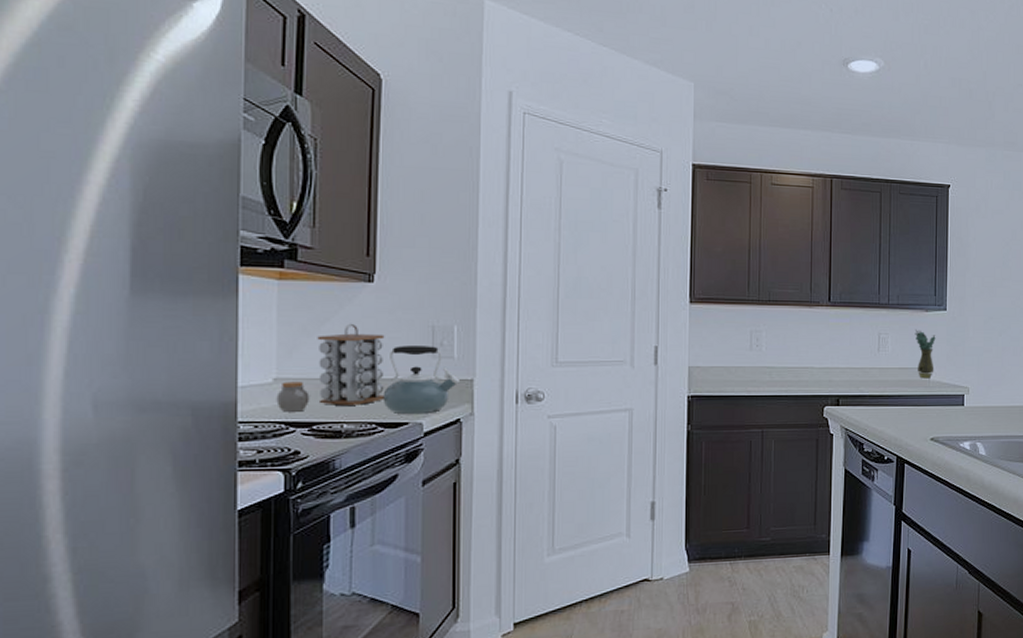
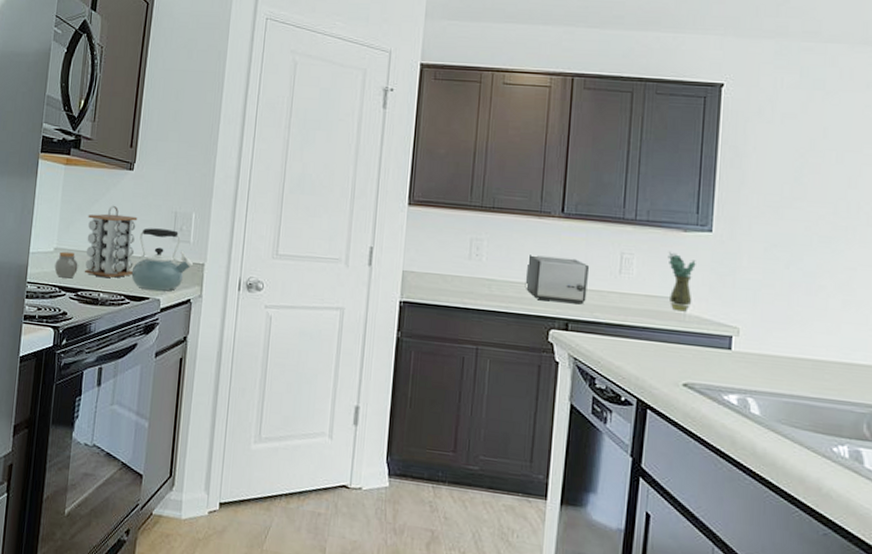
toaster: none [801,341,854,382] -> present [524,255,590,305]

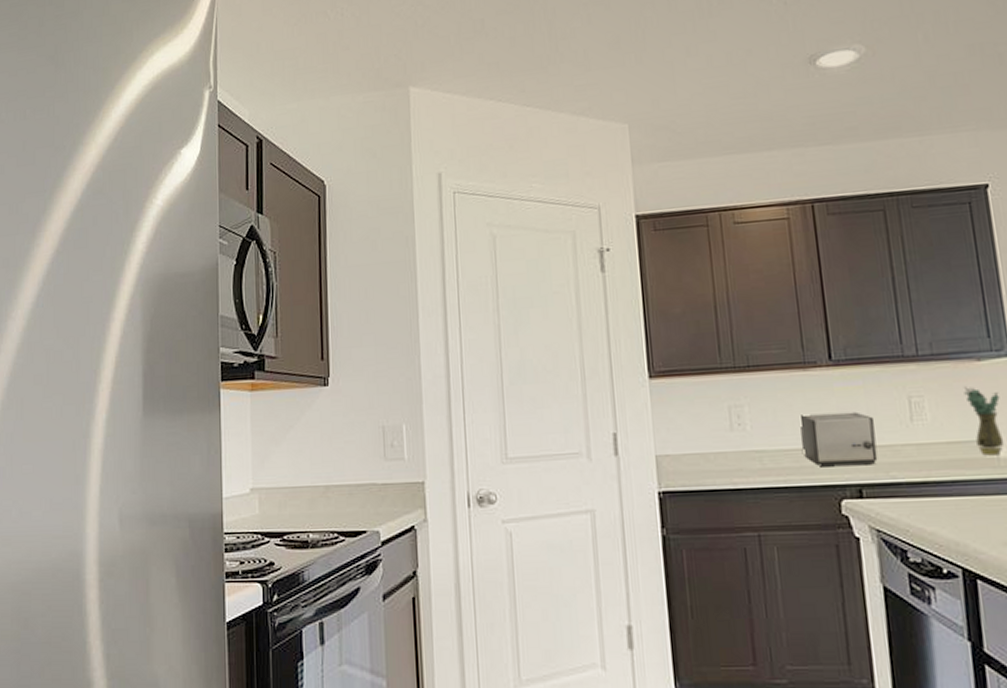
jar: present [54,251,78,279] -> none [253,491,280,522]
spice rack: present [84,205,138,278] -> none [284,429,344,514]
kettle: present [131,228,193,292] -> none [342,447,411,523]

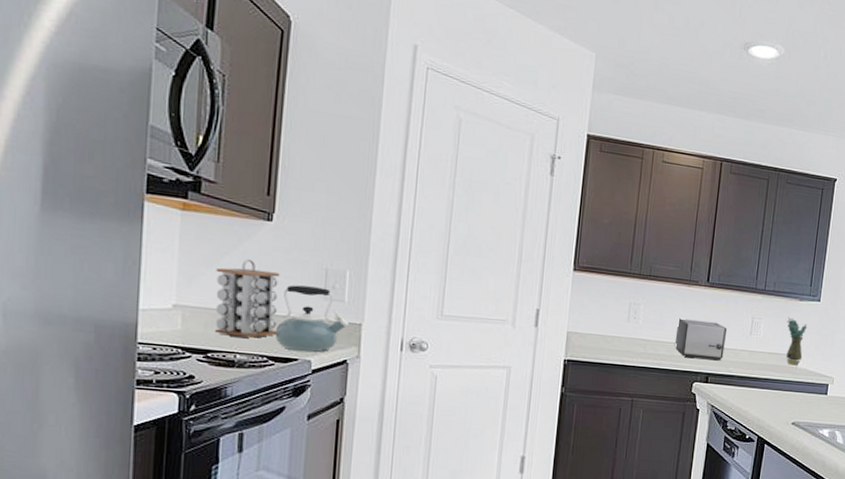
spice rack: none [284,429,344,514] -> present [214,258,280,338]
kettle: none [342,447,411,523] -> present [275,285,348,352]

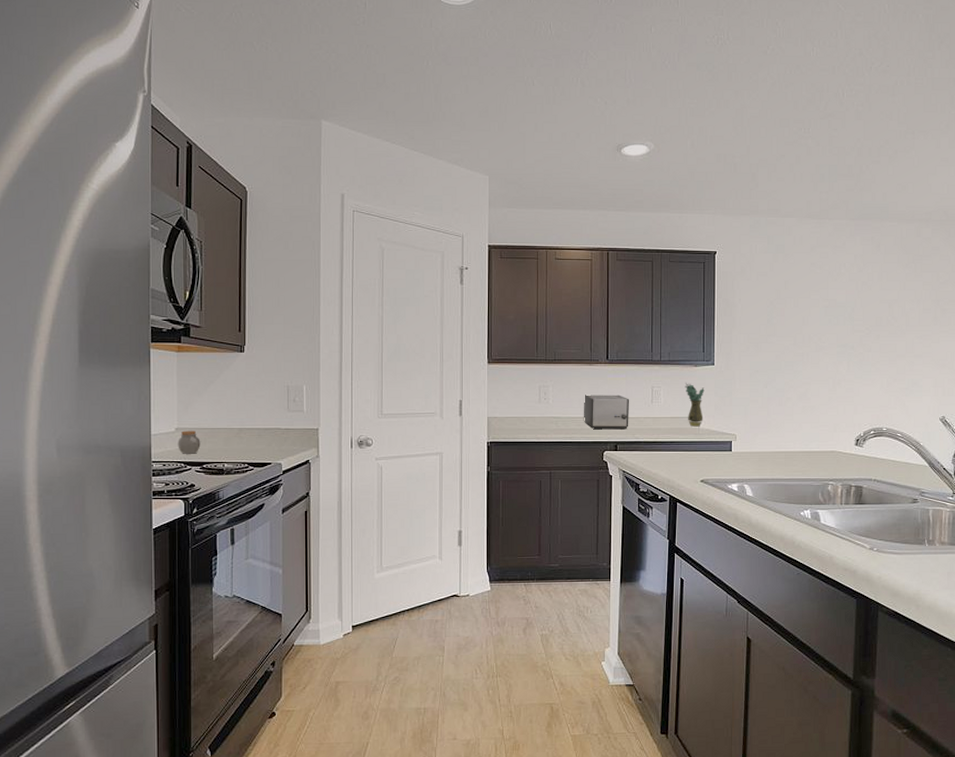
jar: none [174,309,206,339] -> present [178,430,201,454]
spice rack: present [214,258,280,338] -> none [205,384,253,449]
kettle: present [275,285,348,352] -> none [252,402,308,457]

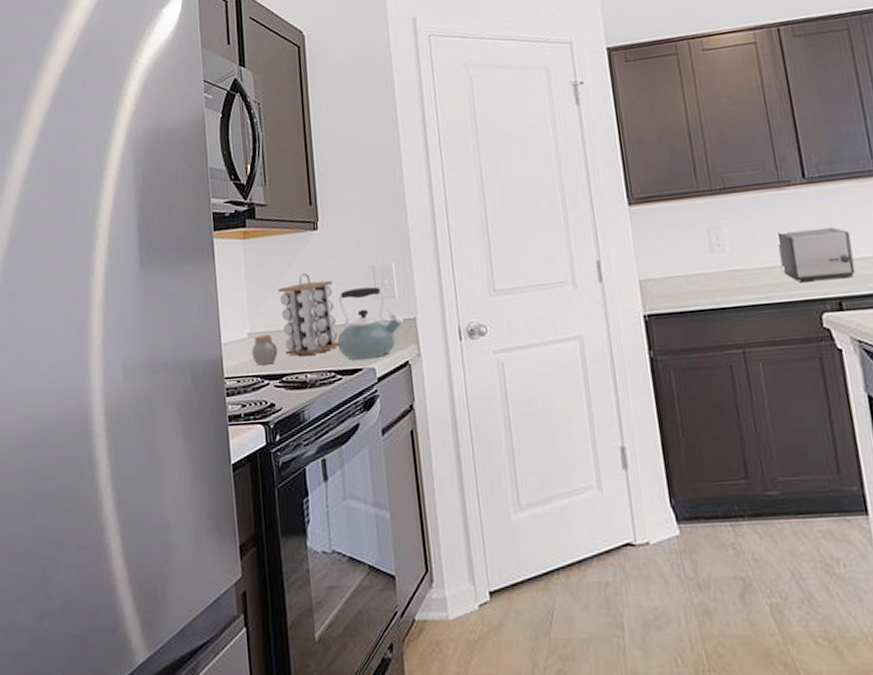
spice rack: none [205,384,253,449] -> present [278,272,339,356]
kettle: none [252,402,308,457] -> present [337,286,403,361]

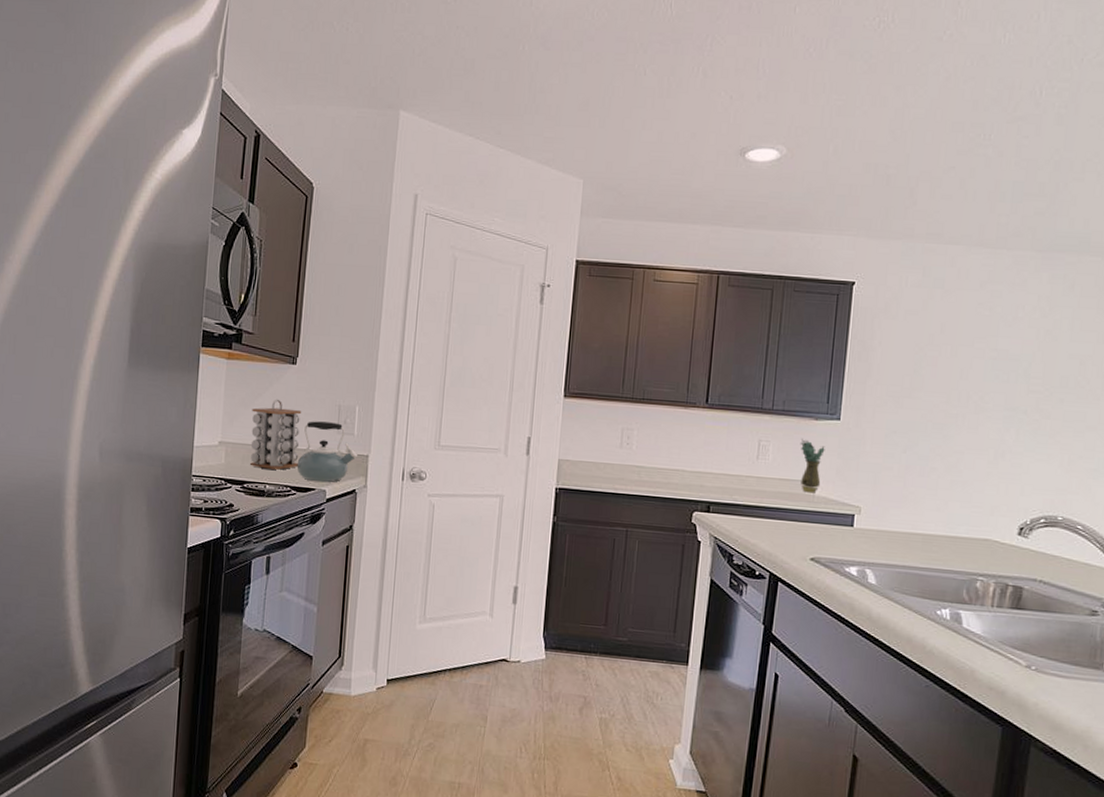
jar: present [251,334,278,366] -> none [219,445,243,471]
toaster: present [778,227,856,283] -> none [671,443,731,489]

